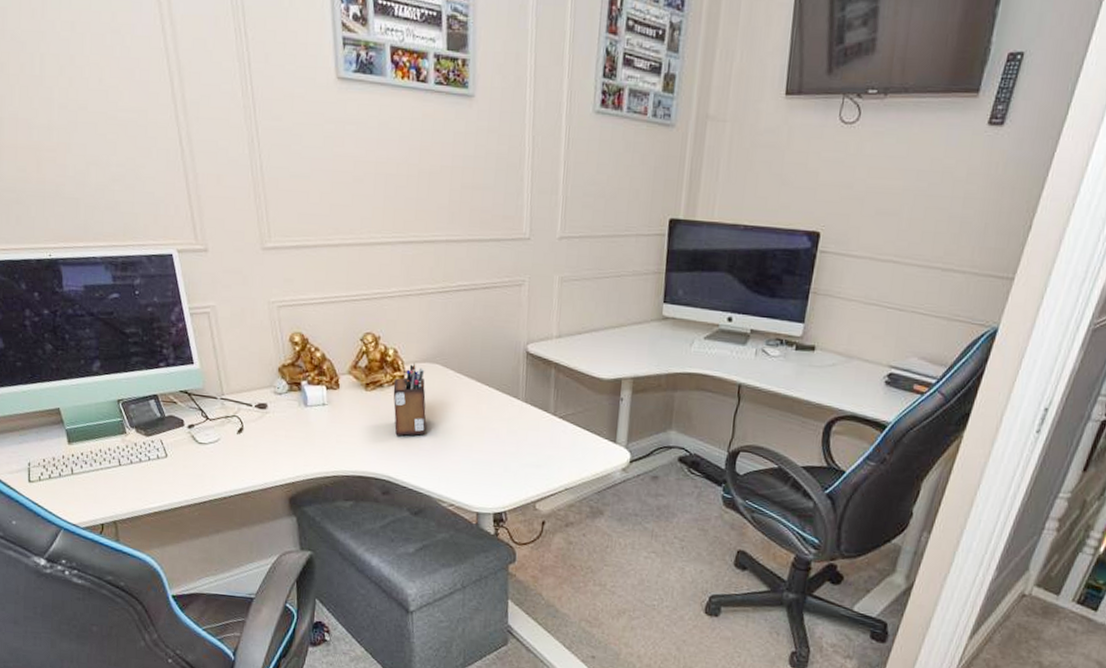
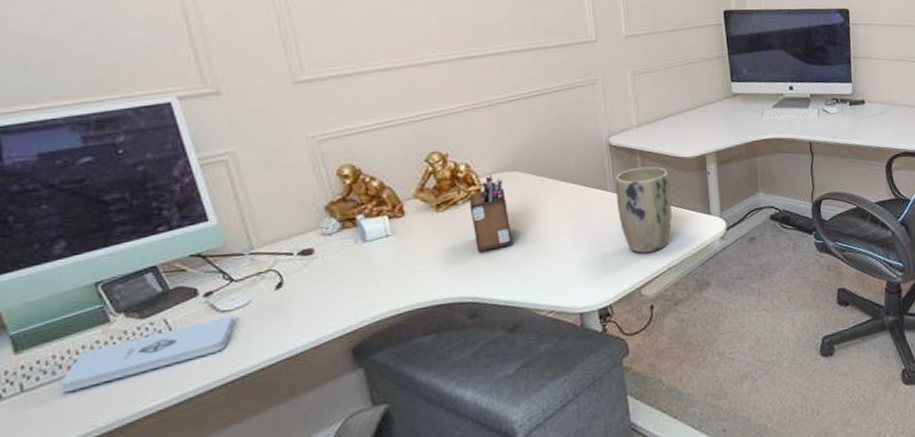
notepad: none [94,447,208,482] -> present [59,315,235,392]
plant pot: none [525,380,581,469] -> present [615,166,672,253]

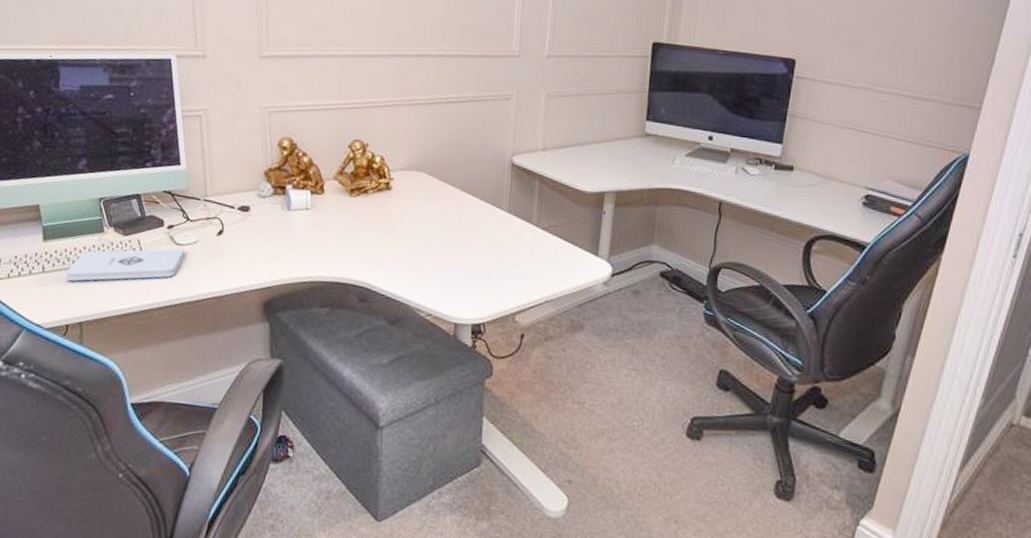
desk organizer: present [469,174,512,252] -> none [376,170,410,243]
plant pot: present [615,166,672,253] -> none [507,191,564,281]

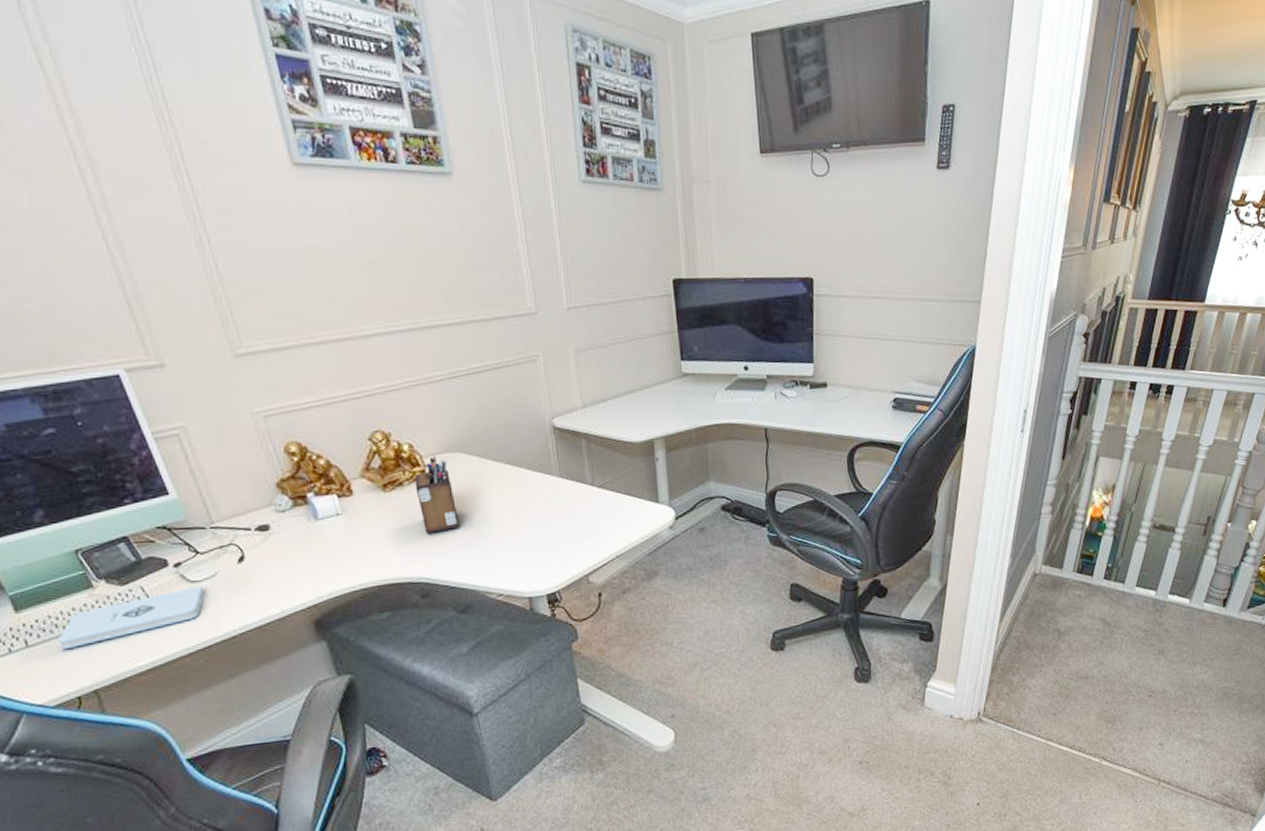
desk organizer: none [376,170,410,243] -> present [414,455,460,533]

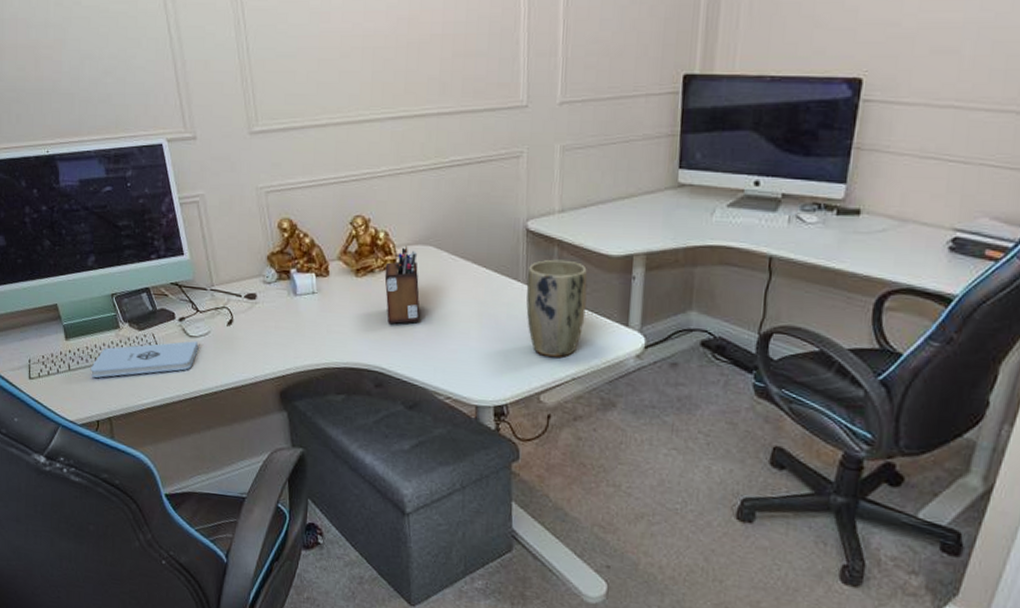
plant pot: none [560,450,620,540] -> present [526,259,588,357]

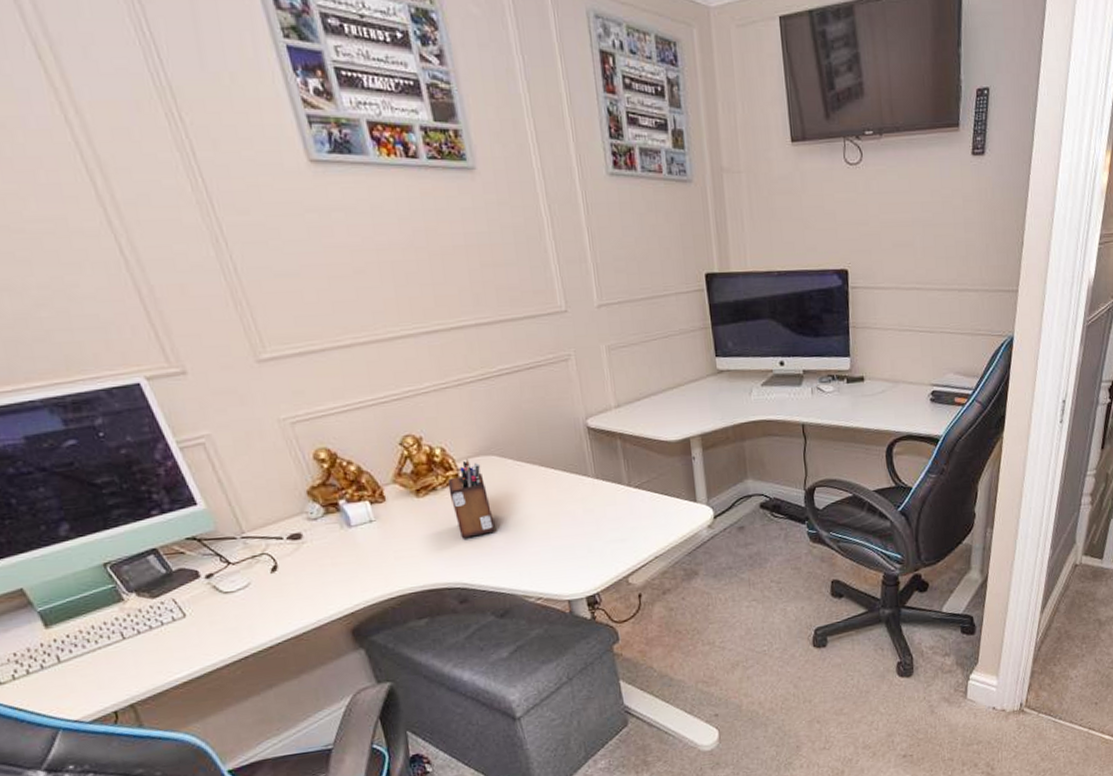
notepad: present [90,341,199,378] -> none [90,597,239,664]
plant pot: present [526,259,588,357] -> none [595,450,657,542]

